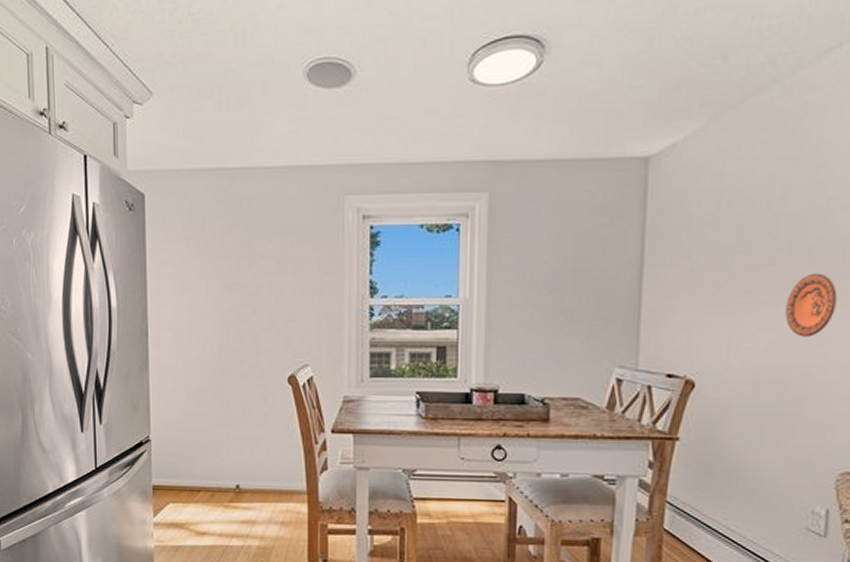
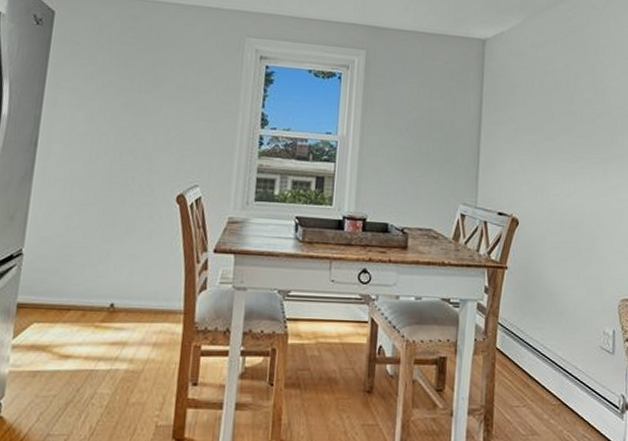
decorative plate: present [785,273,837,337] -> none [580,140,613,189]

